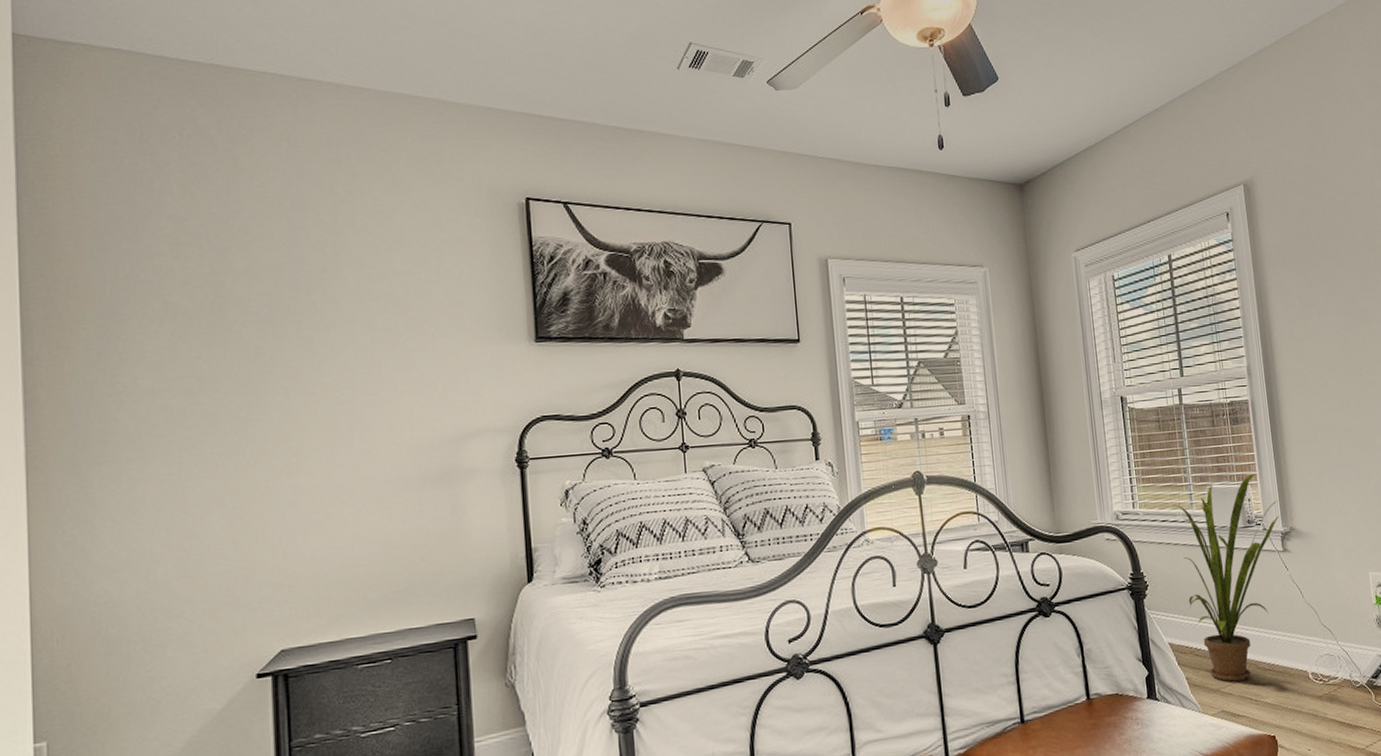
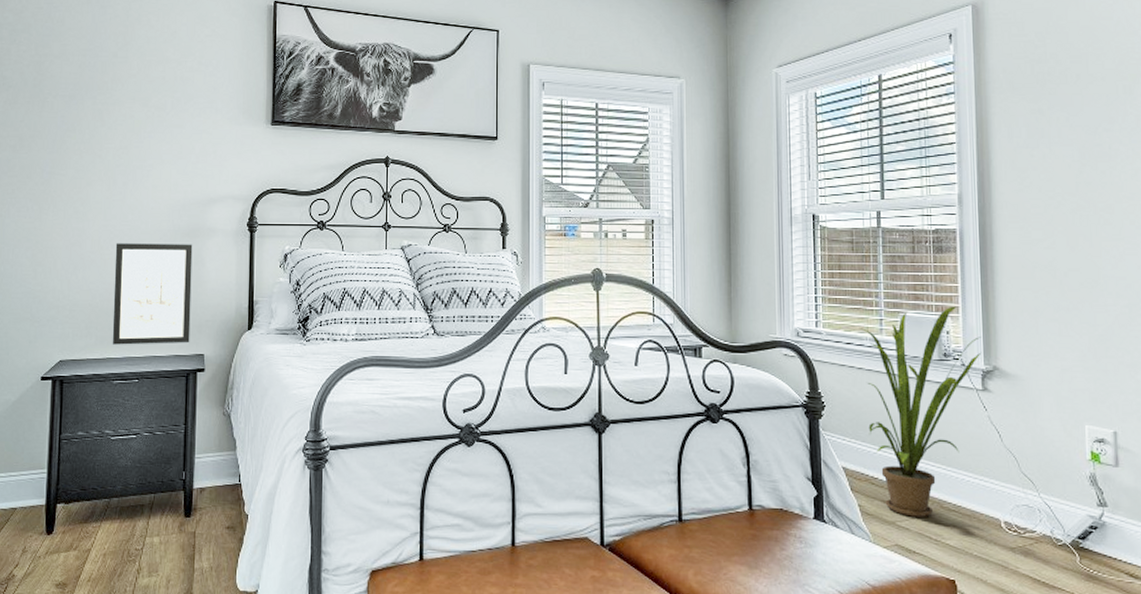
wall art: none [345,489,455,622] -> present [112,243,193,345]

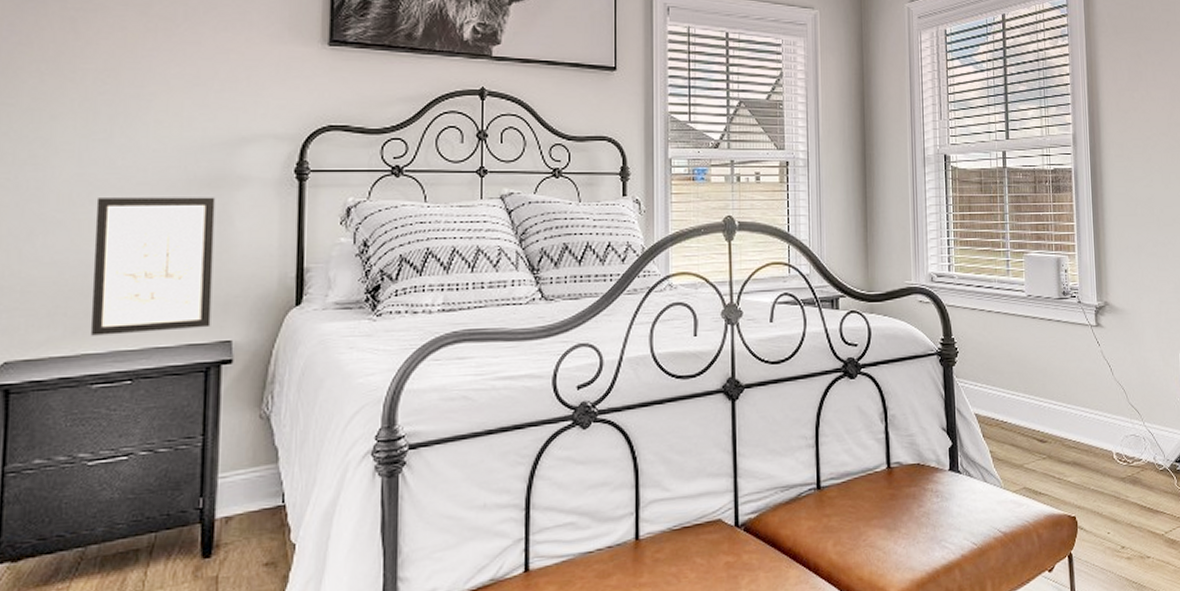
house plant: present [859,306,982,517] -> none [988,244,1095,458]

